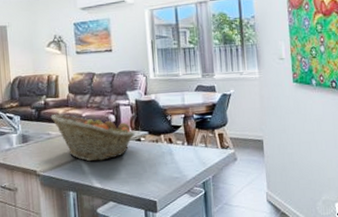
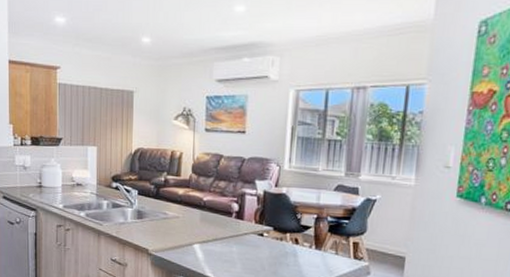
fruit basket: present [50,113,135,162] -> none [169,193,258,251]

